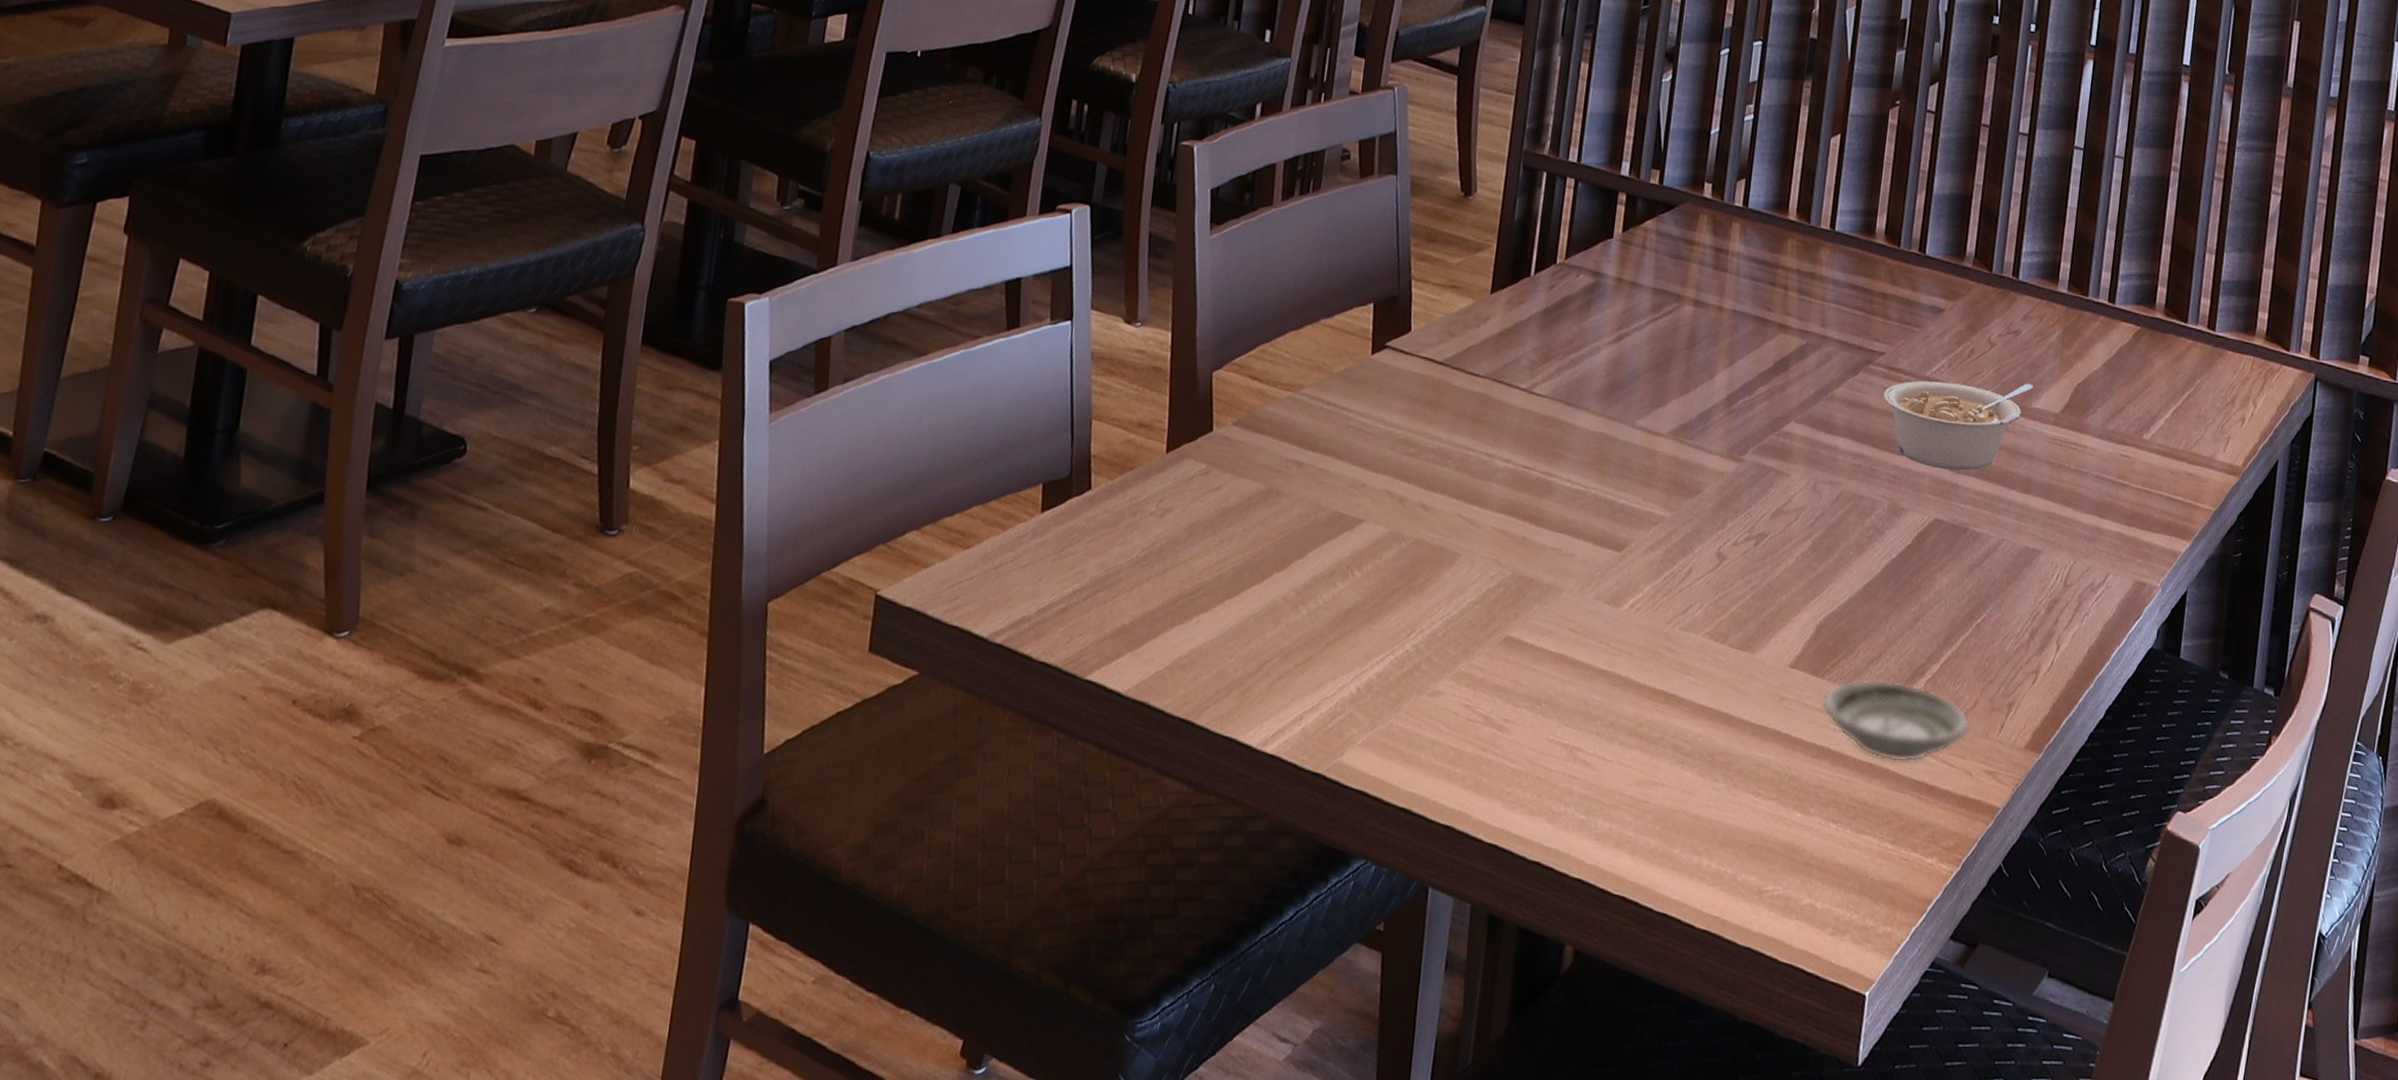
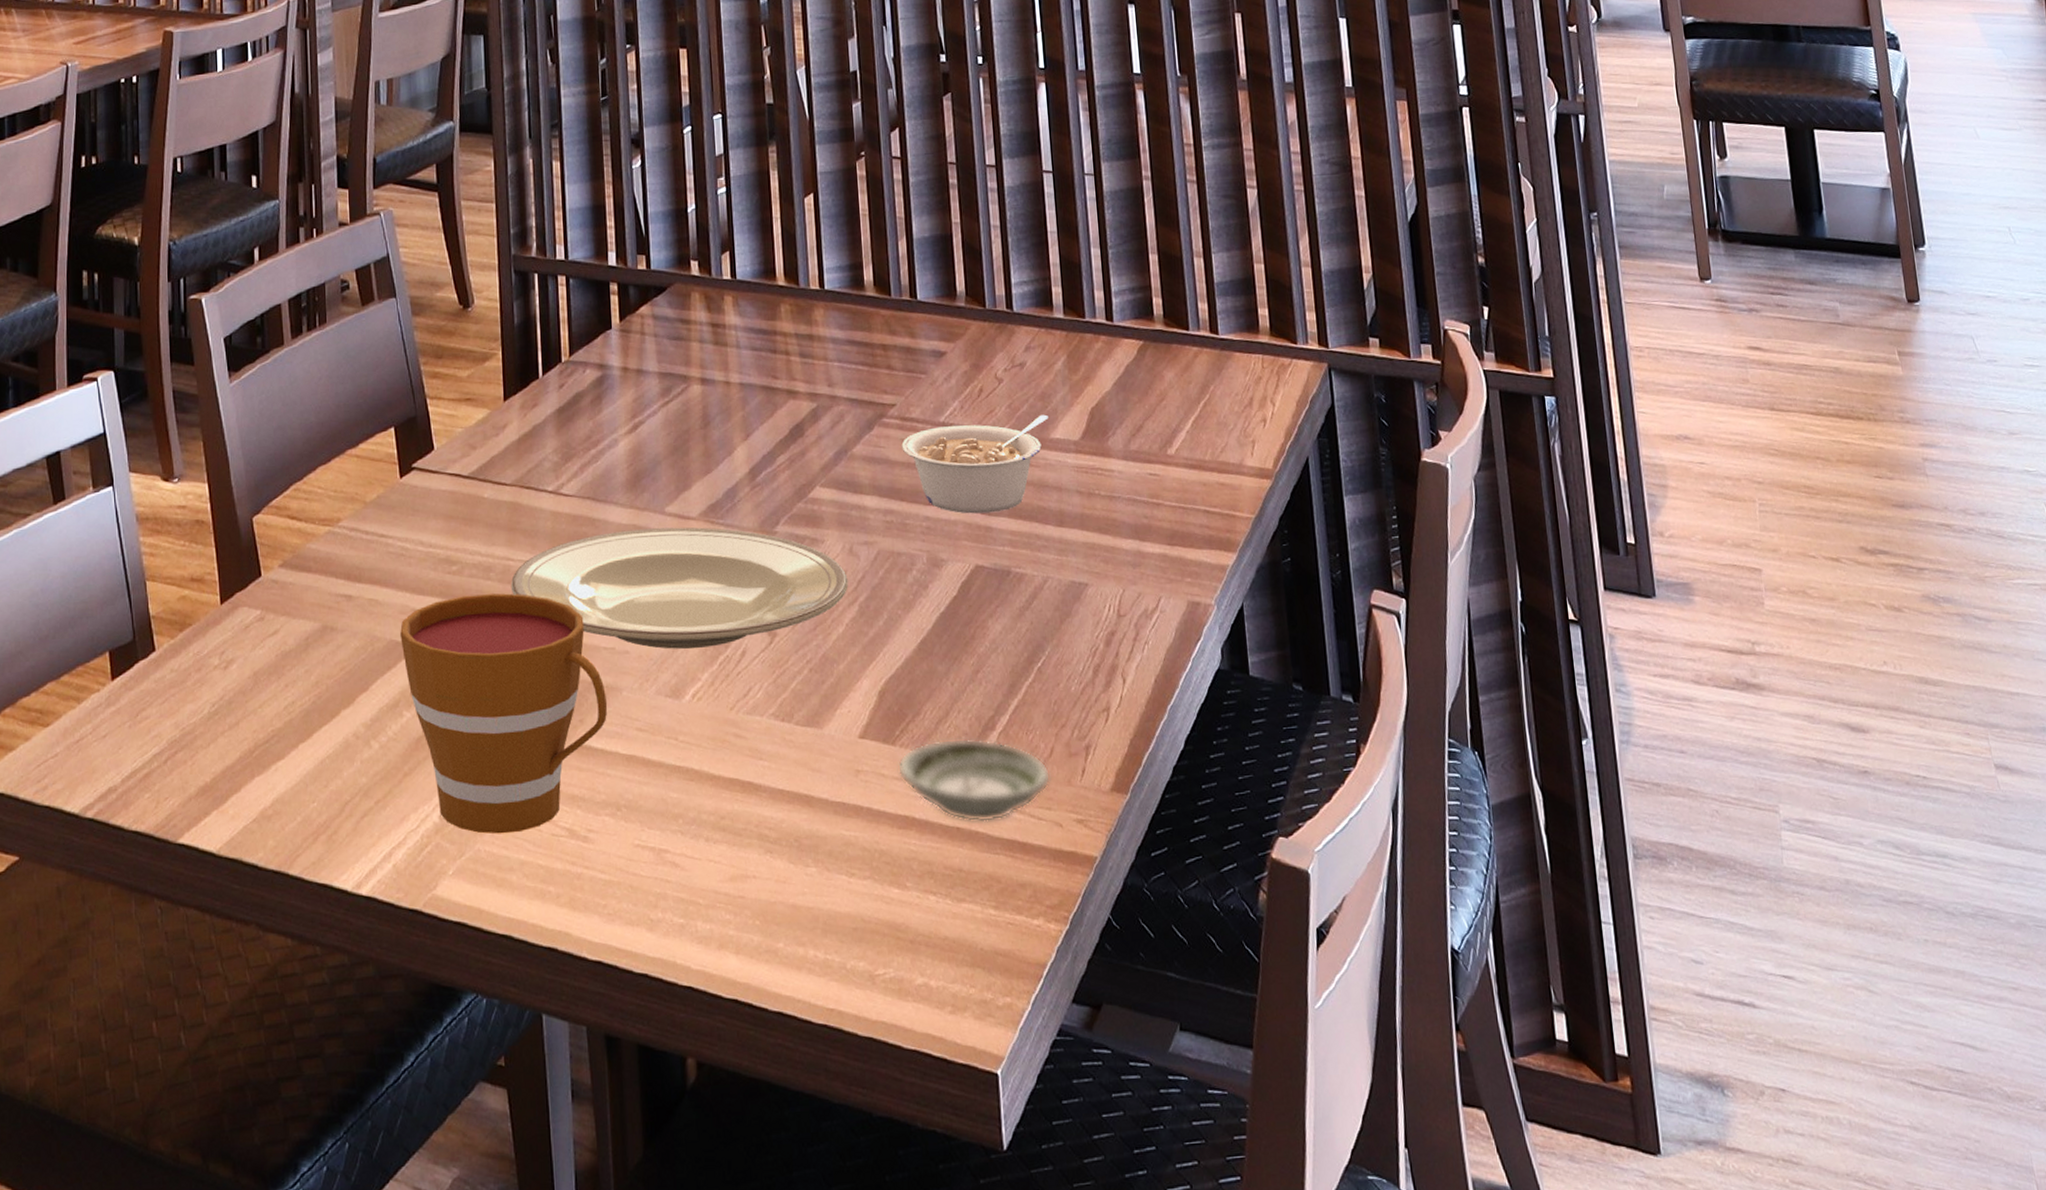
cup: none [1345,478,1545,713] -> present [400,593,608,834]
plate: none [1466,437,1807,561] -> present [510,527,848,649]

